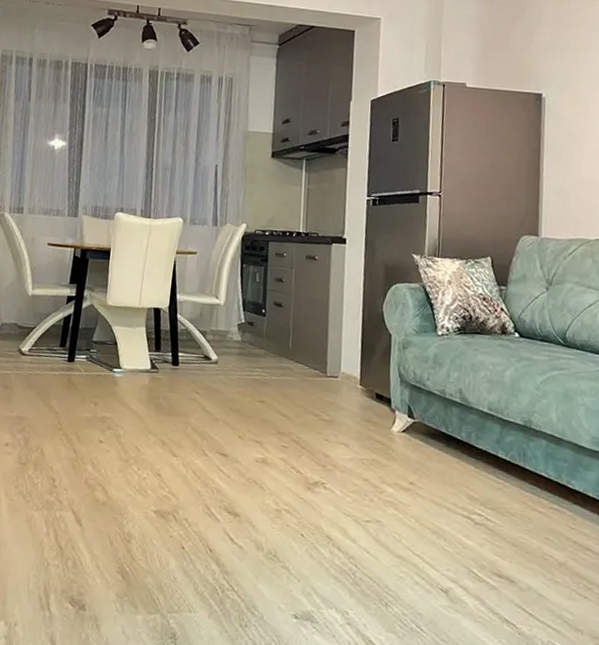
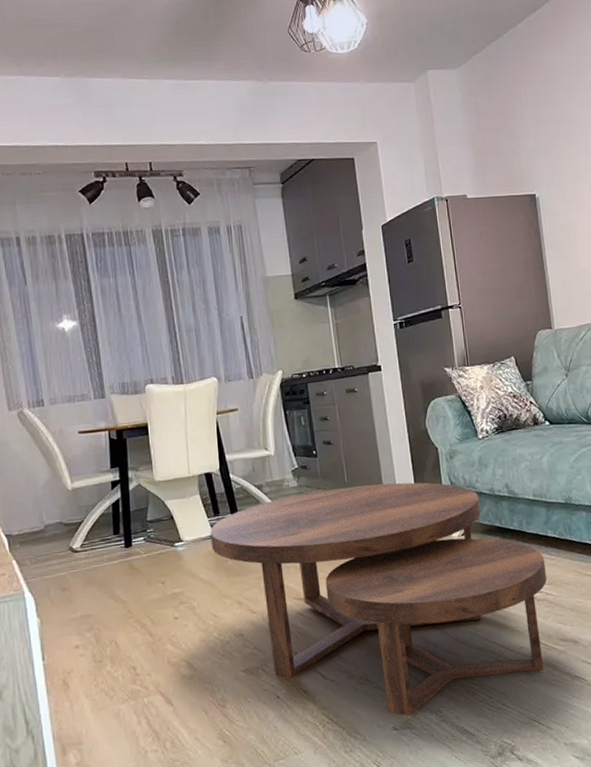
coffee table: none [147,349,490,607] -> present [210,482,547,716]

